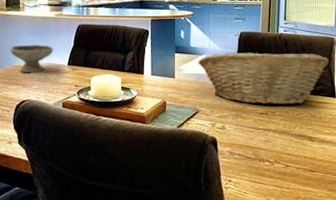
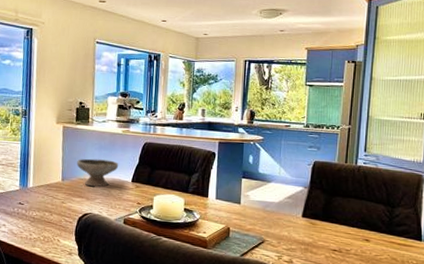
fruit basket: present [198,50,329,105] -> none [266,181,415,244]

